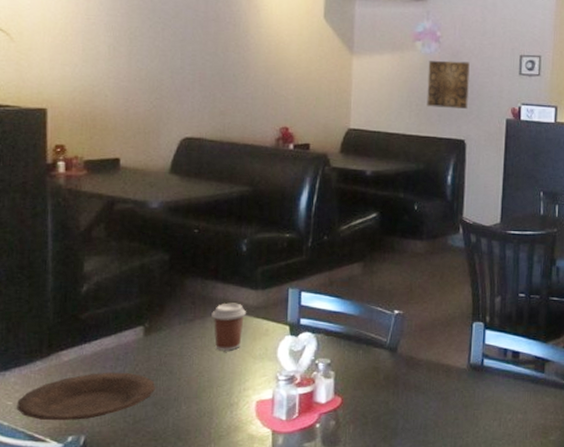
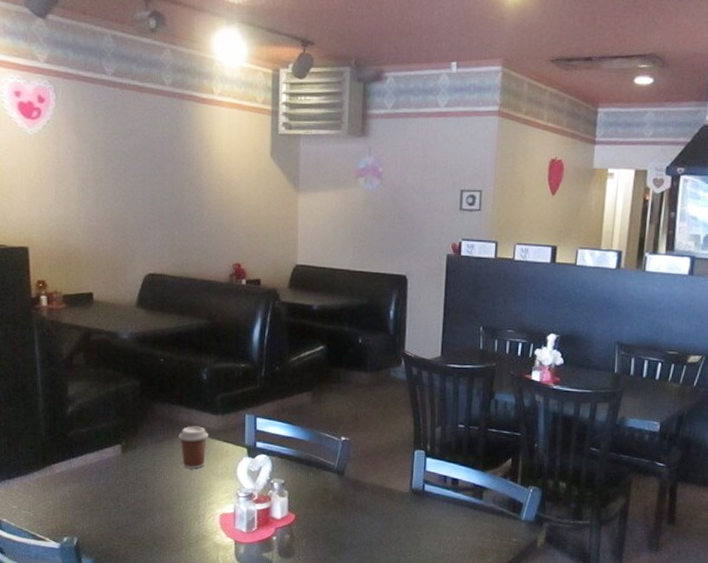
plate: present [16,372,156,420] -> none [20,483,134,524]
wall art: present [426,60,470,109] -> none [369,196,411,245]

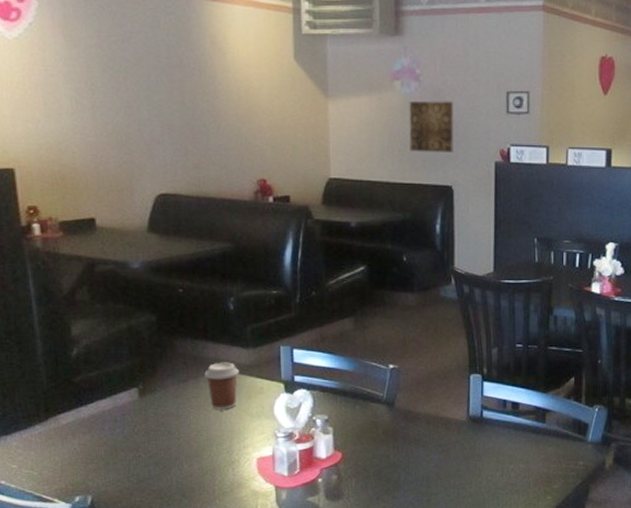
wall art: none [369,196,411,245] -> present [409,100,453,152]

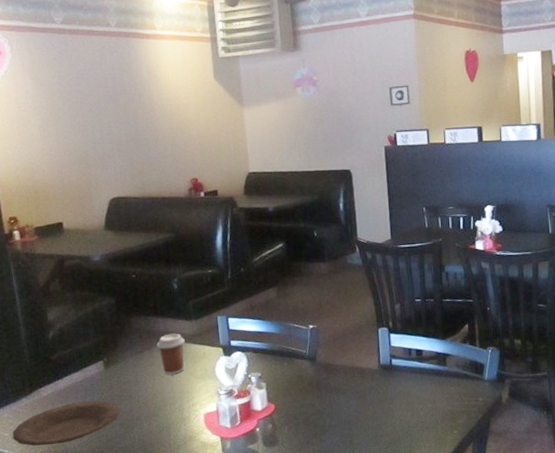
plate: none [21,433,157,481] -> present [12,400,121,446]
wall art: present [409,100,453,152] -> none [309,100,349,144]

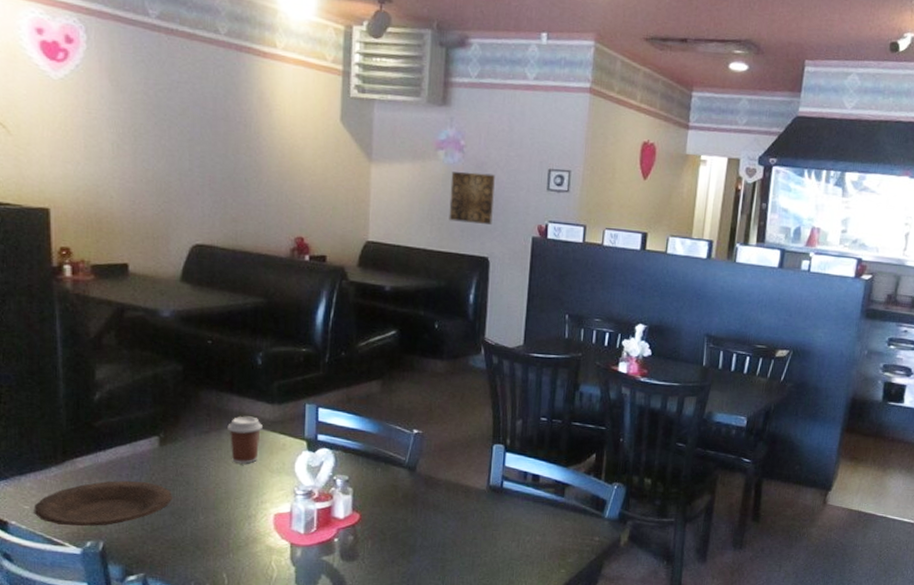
wall art: none [309,100,349,144] -> present [449,171,495,225]

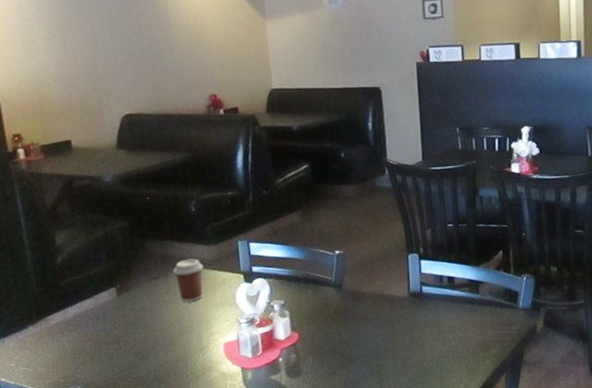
plate: present [34,480,173,526] -> none [18,329,135,377]
wall art: present [449,171,495,225] -> none [337,12,379,60]

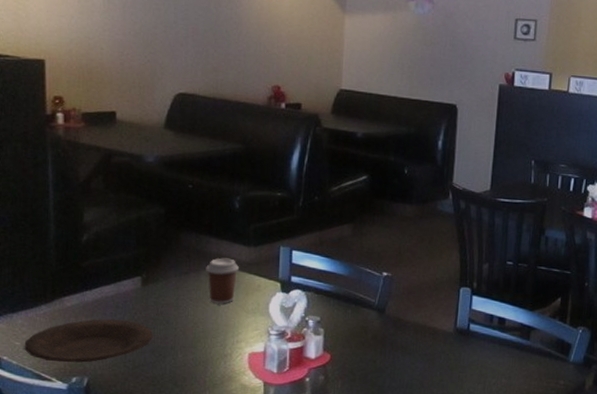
plate: none [18,329,135,377] -> present [24,318,154,363]

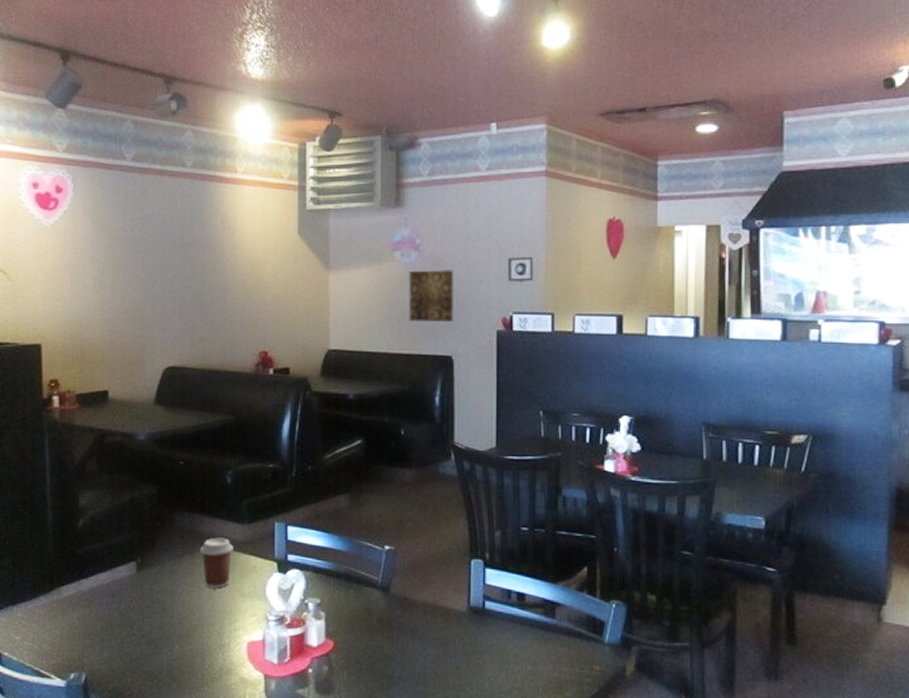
plate: present [24,318,154,363] -> none [24,608,150,657]
wall art: none [419,21,464,73] -> present [409,270,453,322]

